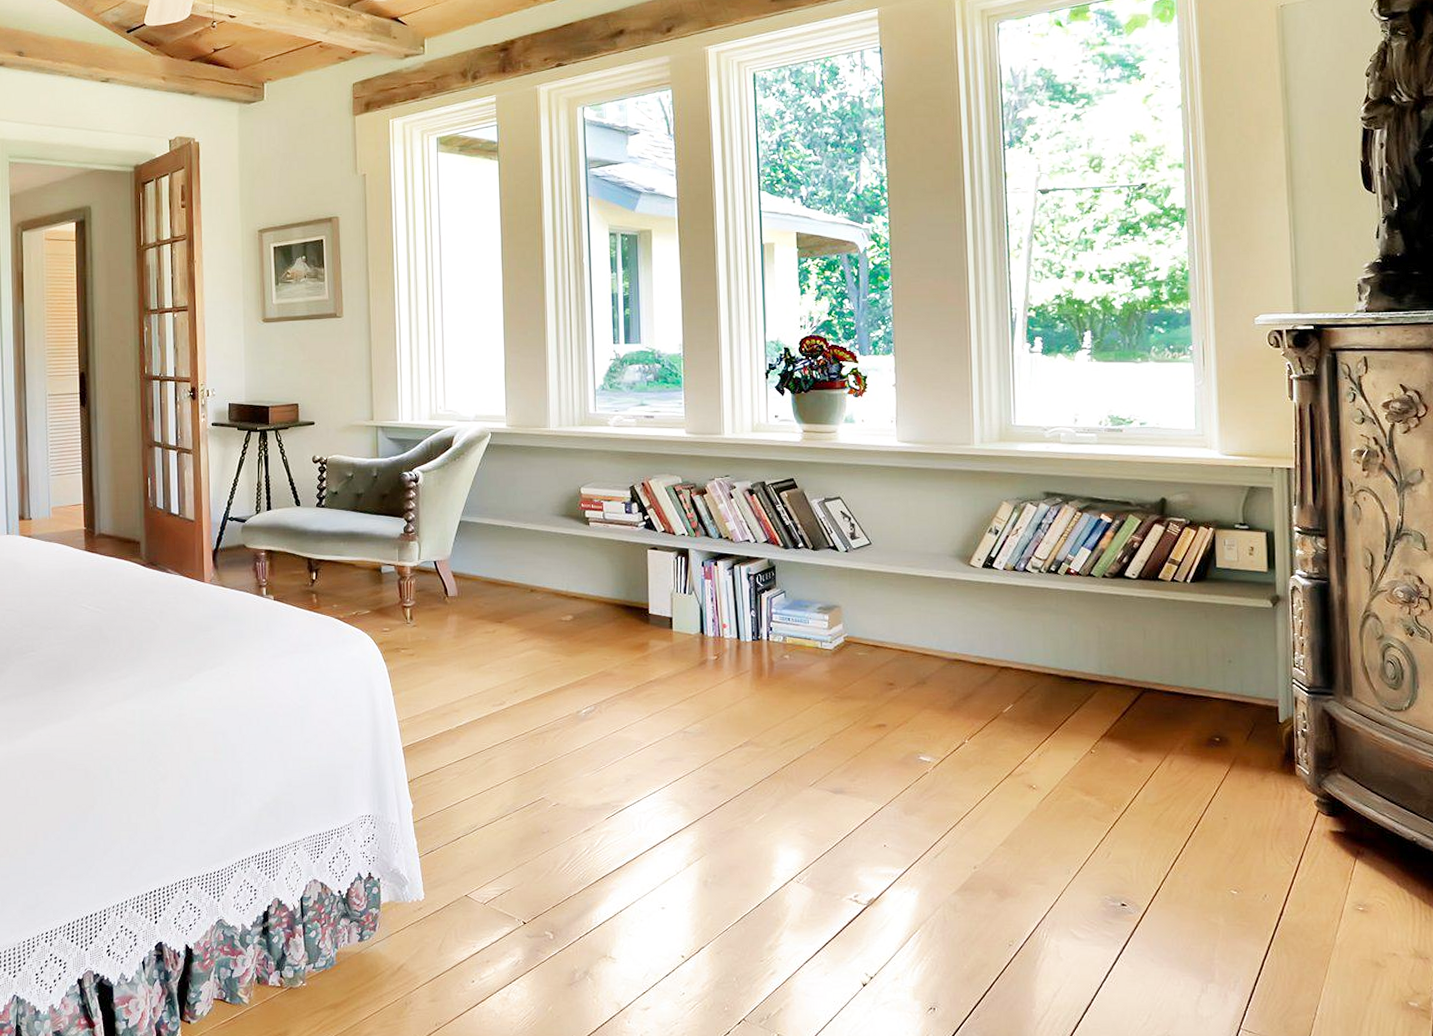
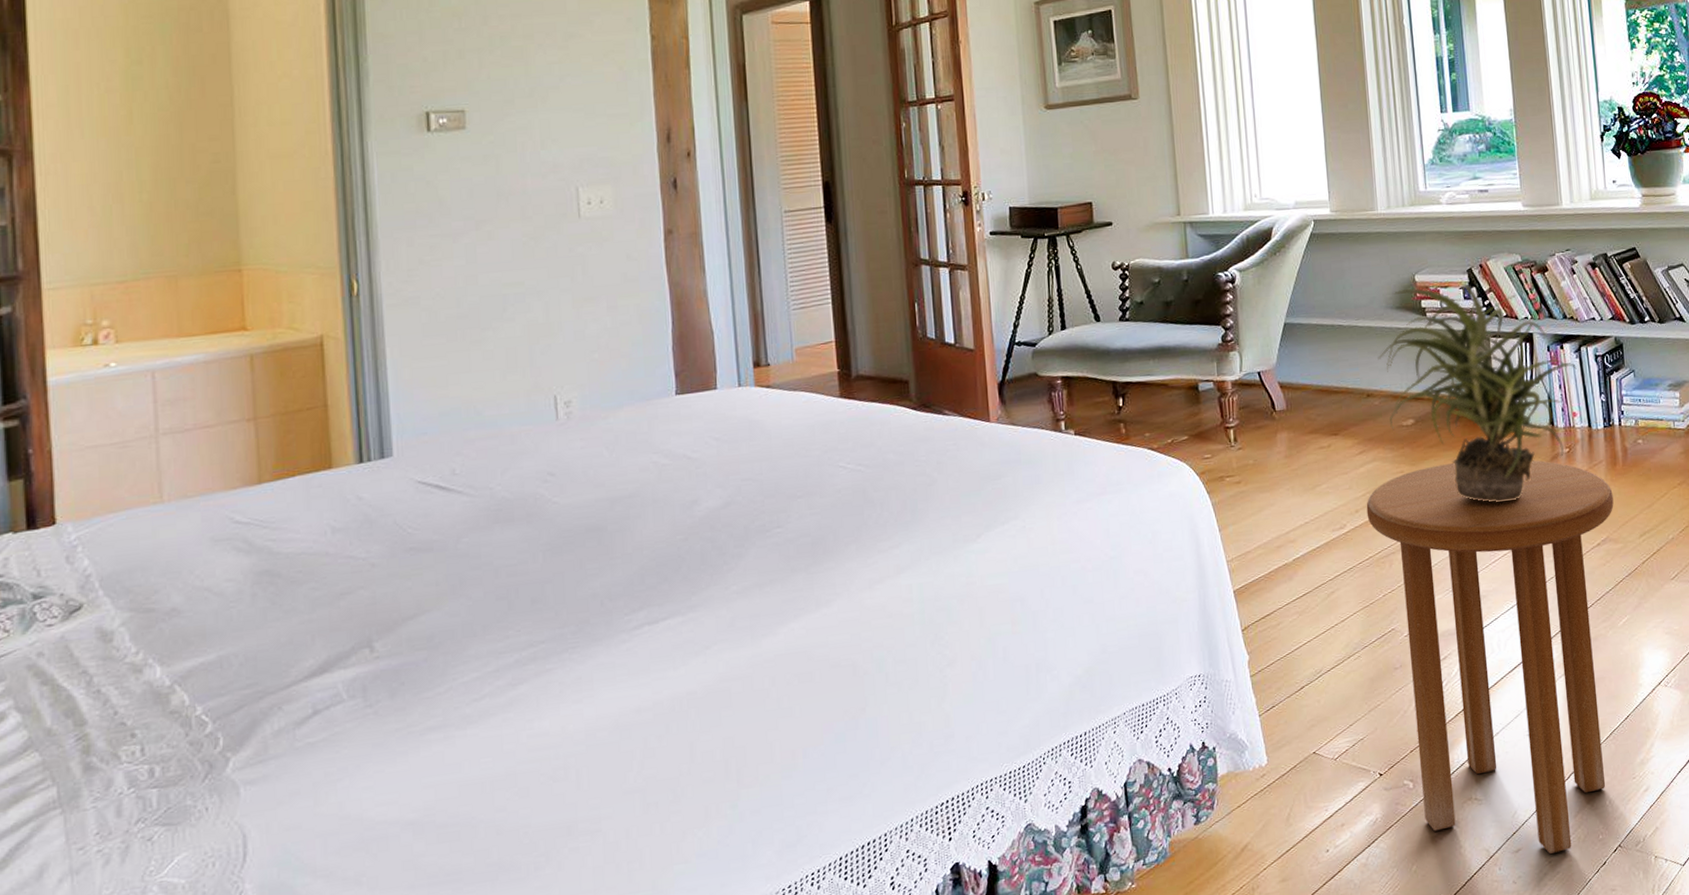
side table: none [524,658,757,1016] -> present [1366,460,1614,854]
potted plant: none [542,499,729,698] -> present [1377,284,1577,502]

